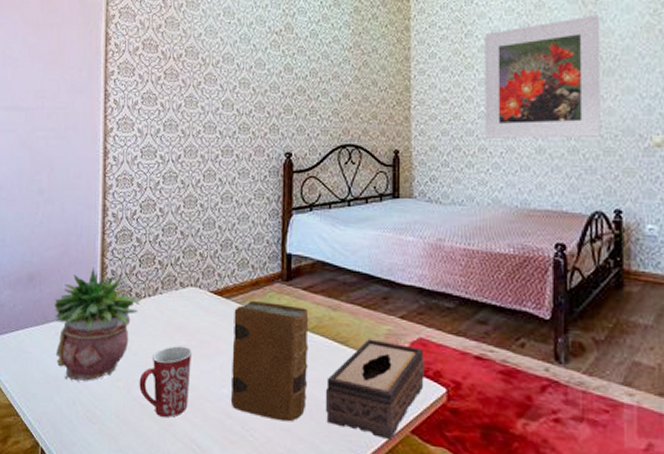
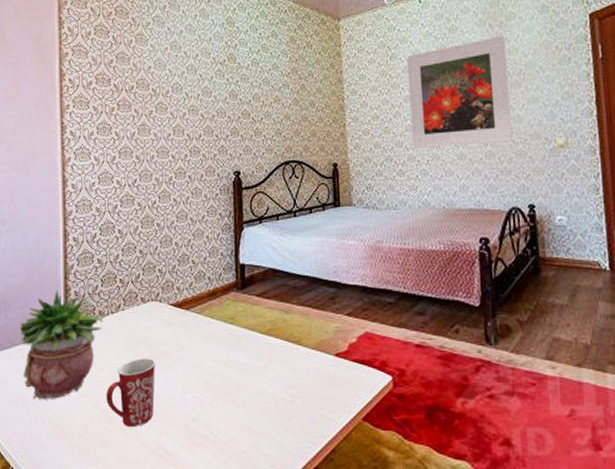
book: present [230,301,309,422] -> none [193,310,266,420]
tissue box: present [325,339,424,440] -> none [282,337,372,429]

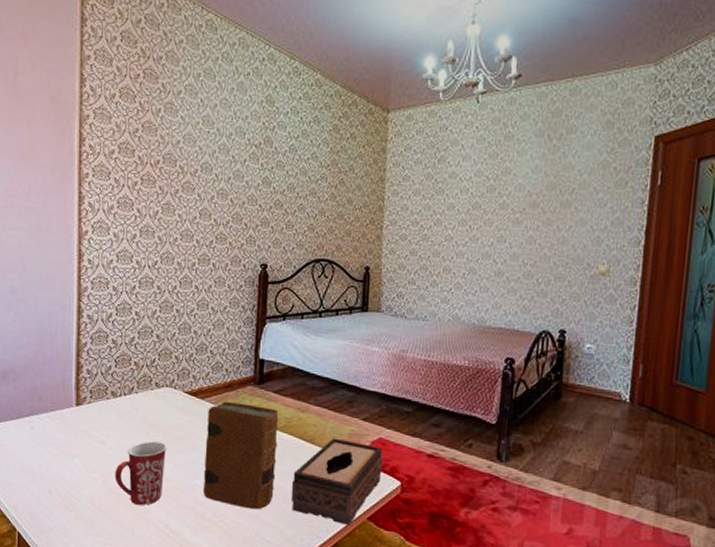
potted plant: present [20,290,105,400] -> none [30,366,117,473]
book: none [193,310,266,420] -> present [202,402,279,510]
tissue box: none [282,337,372,429] -> present [291,438,383,526]
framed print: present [407,35,513,148] -> none [449,149,563,264]

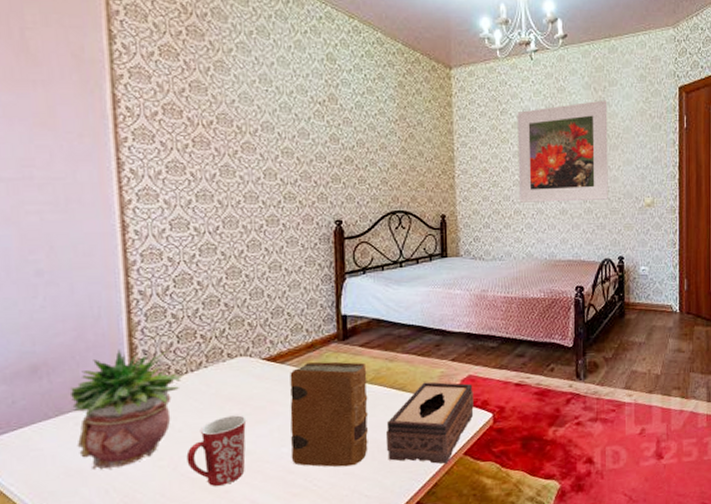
potted plant: none [30,366,117,473] -> present [71,349,183,471]
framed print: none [449,149,563,264] -> present [517,100,608,203]

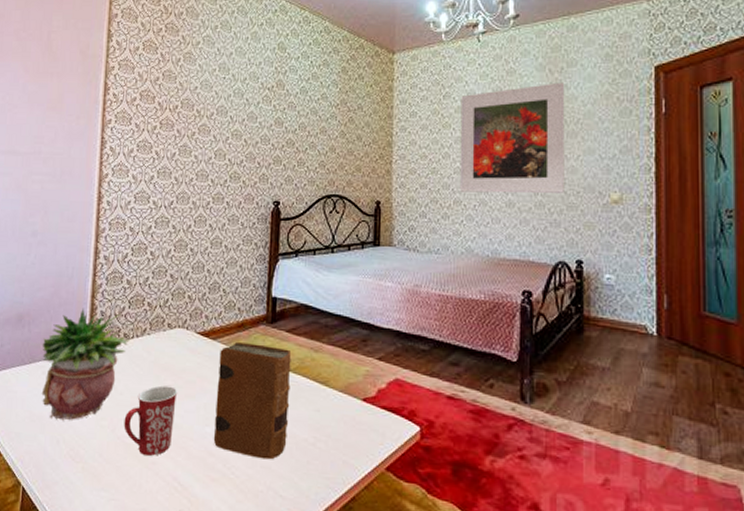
tissue box: present [385,381,474,465] -> none [304,379,400,477]

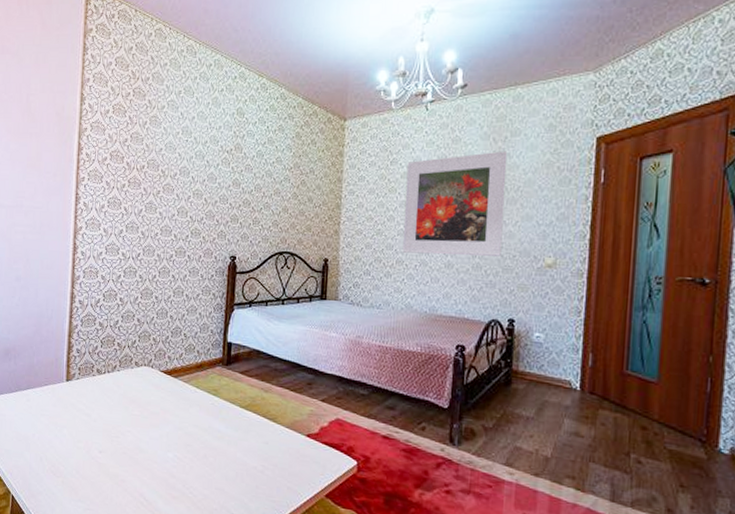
potted plant: present [41,308,130,421] -> none [26,345,102,442]
mug: present [124,385,178,456] -> none [97,415,144,475]
book: present [213,342,292,460] -> none [174,381,244,483]

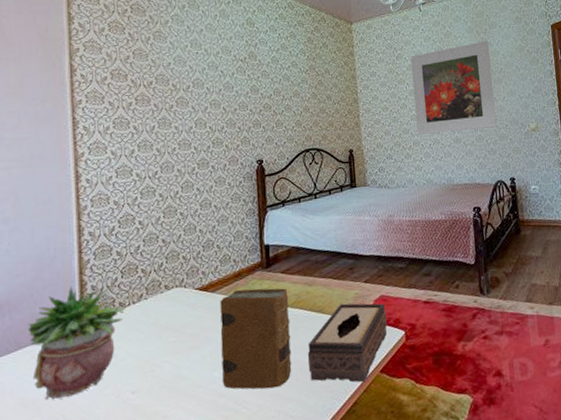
potted plant: none [26,345,102,442] -> present [29,284,126,401]
book: none [174,381,244,483] -> present [220,288,292,390]
tissue box: none [254,417,340,502] -> present [307,303,388,383]

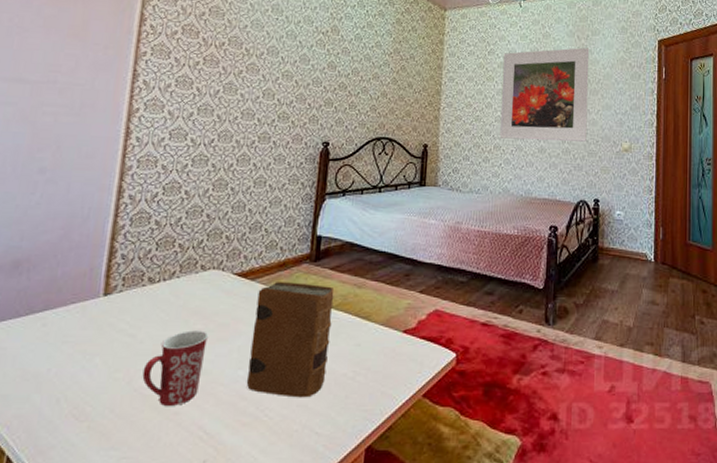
potted plant: present [29,284,126,401] -> none [39,251,155,377]
mug: none [128,342,182,412] -> present [142,330,209,406]
tissue box: present [307,303,388,383] -> none [344,313,439,406]

